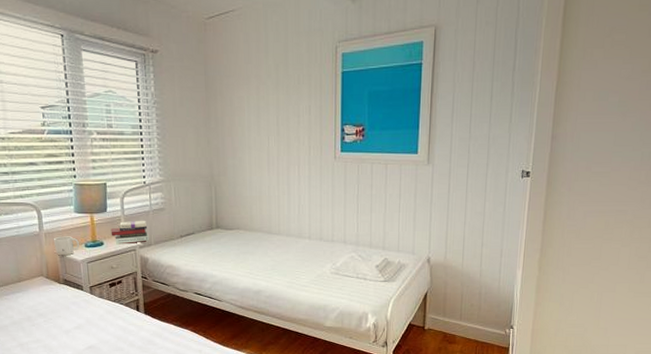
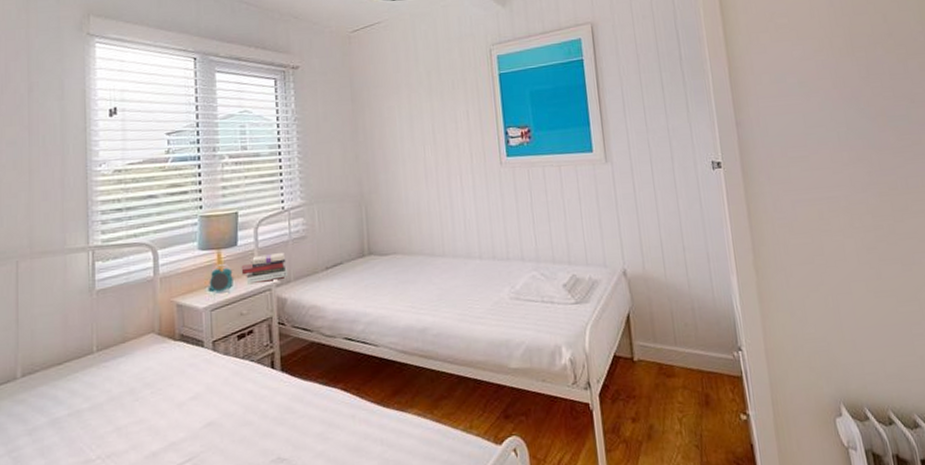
mug: present [53,236,79,256] -> none [170,279,202,305]
alarm clock: none [85,226,105,250] -> present [209,264,233,294]

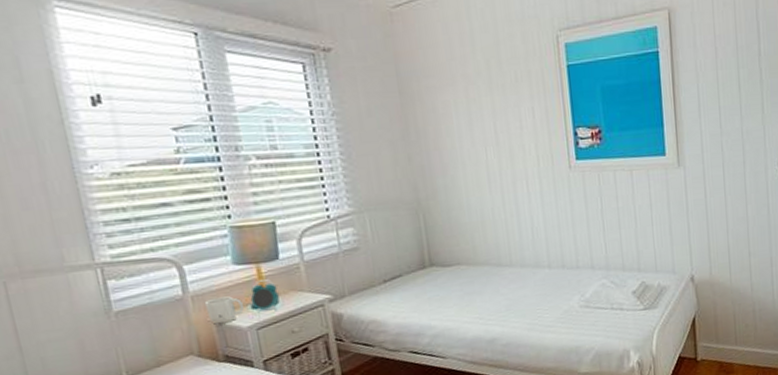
mug: none [170,279,202,305] -> present [204,296,244,325]
books: present [241,252,289,285] -> none [286,265,342,301]

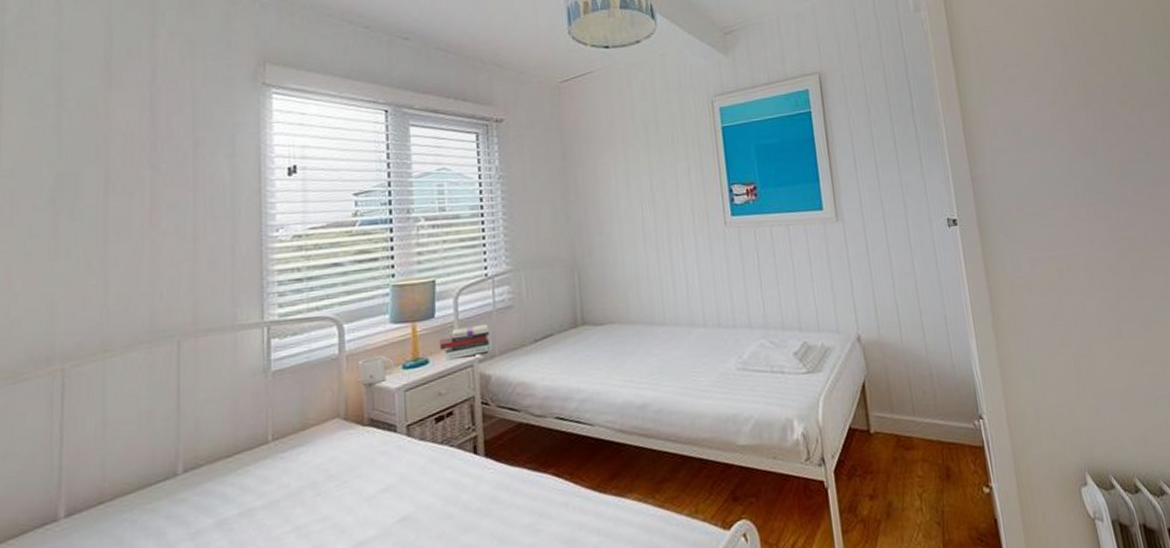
alarm clock: present [250,279,280,312] -> none [402,338,430,372]
books: none [286,265,342,301] -> present [439,323,493,361]

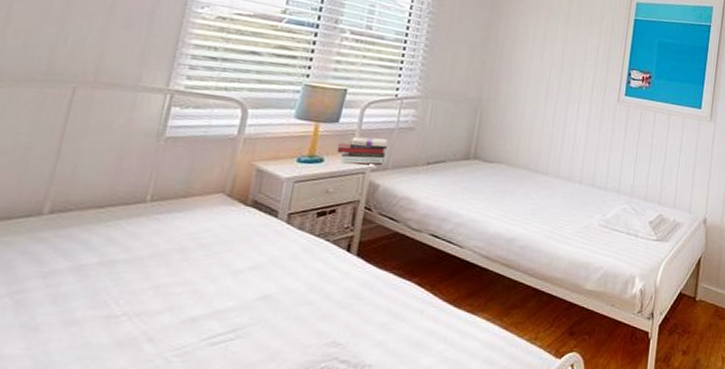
mug: present [358,356,395,386] -> none [252,144,291,170]

